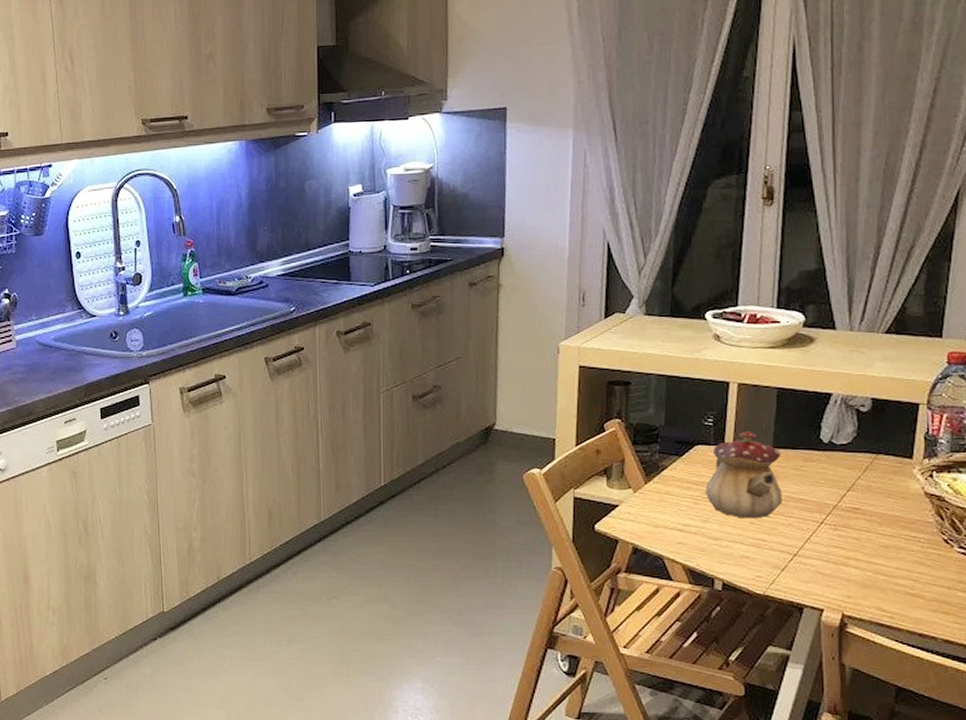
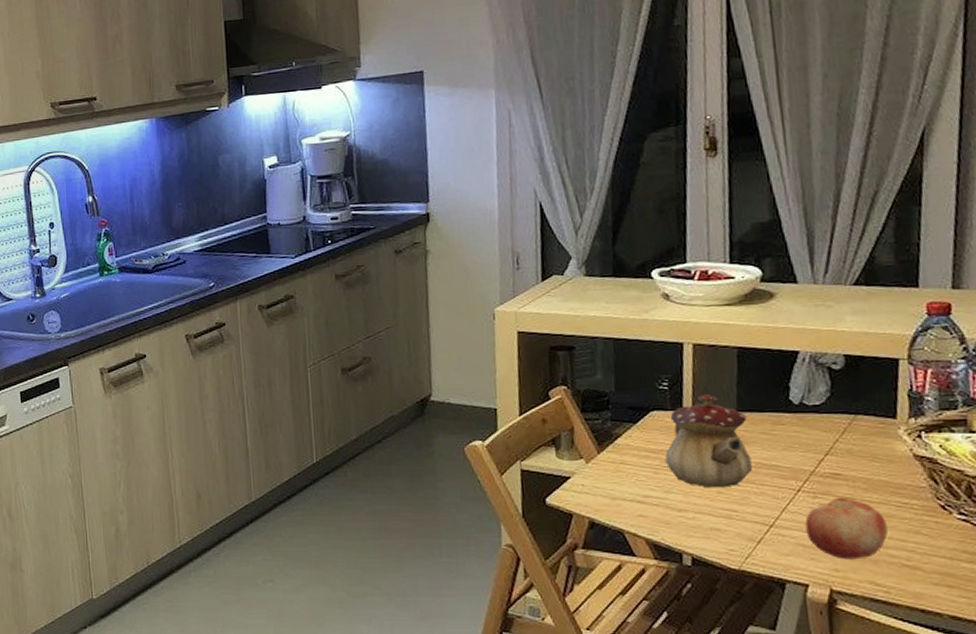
fruit: none [825,530,897,587] -> present [805,497,889,560]

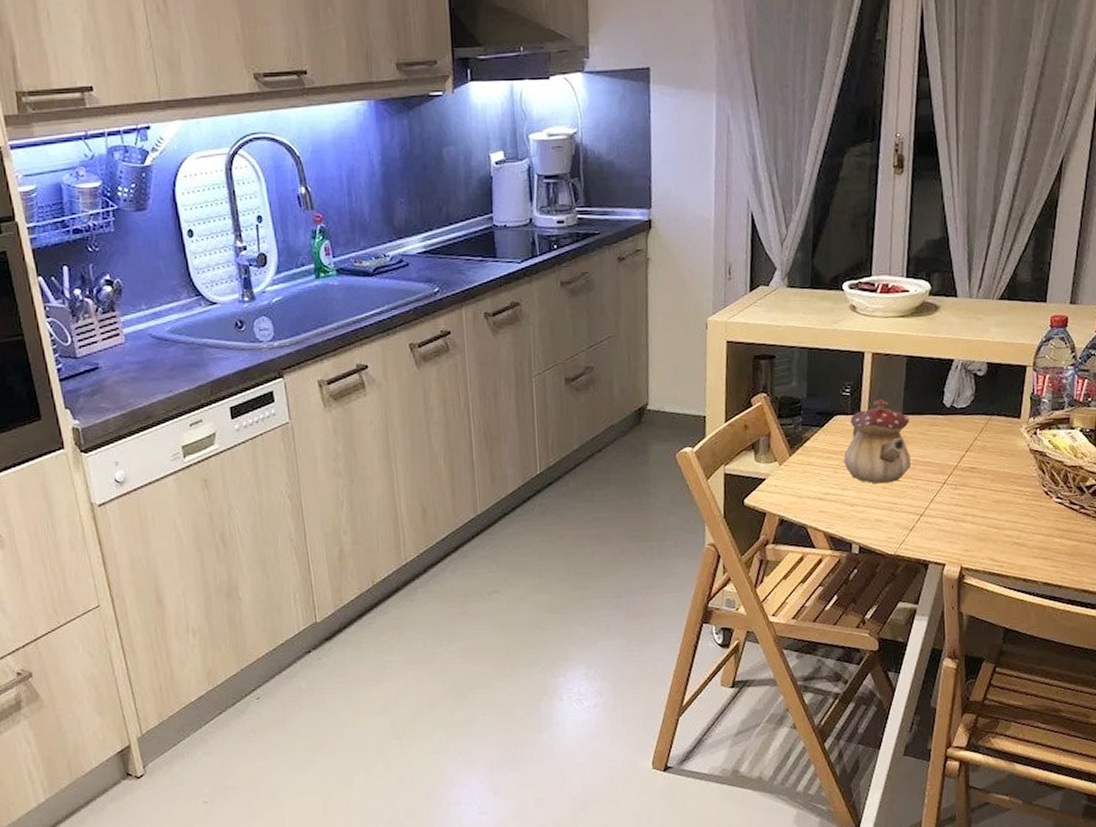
fruit: present [805,497,889,560] -> none [947,487,1007,541]

